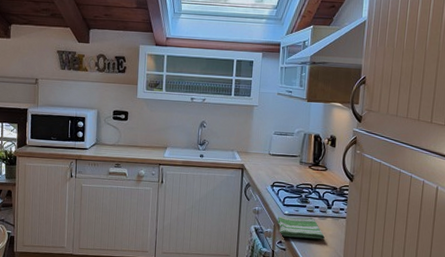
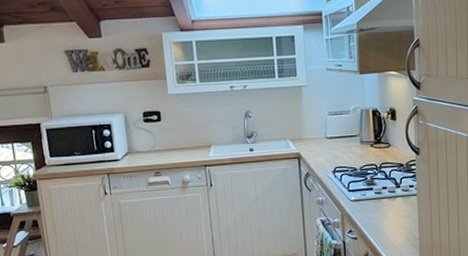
dish towel: present [277,216,325,239] -> none [344,200,397,225]

